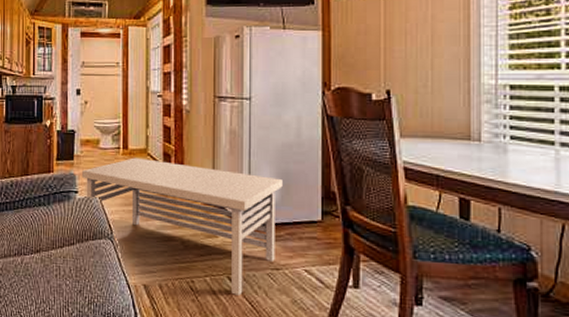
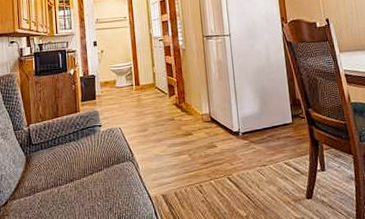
coffee table: present [81,157,283,295] -> none [103,91,262,191]

